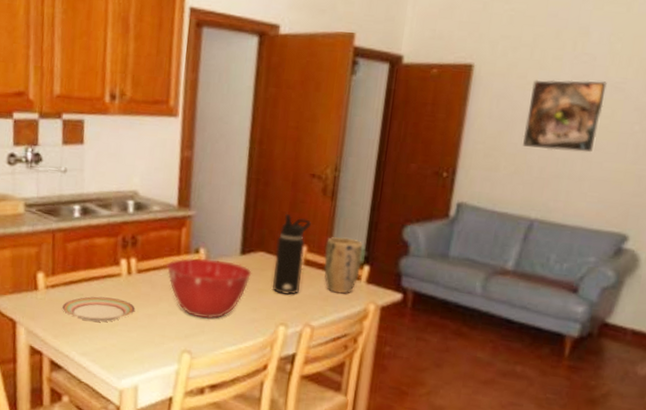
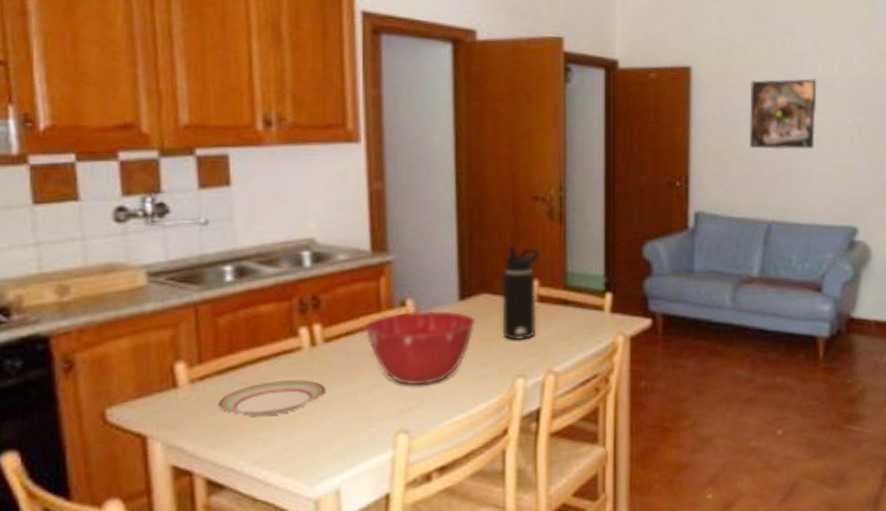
plant pot: present [323,237,363,294] -> none [560,264,602,329]

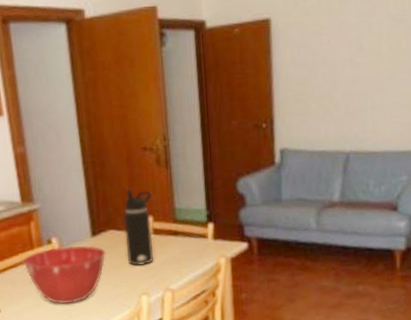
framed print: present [749,78,817,150] -> none [325,16,389,87]

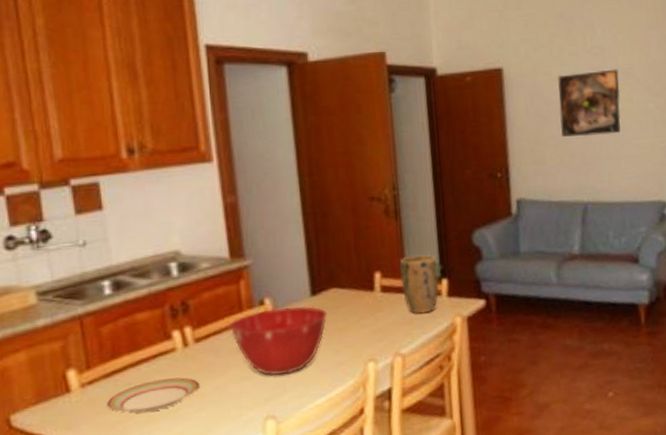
water bottle: present [123,190,153,266] -> none [348,243,381,328]
plant pot: none [169,201,206,255] -> present [399,255,439,314]
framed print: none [325,16,389,87] -> present [557,69,622,137]

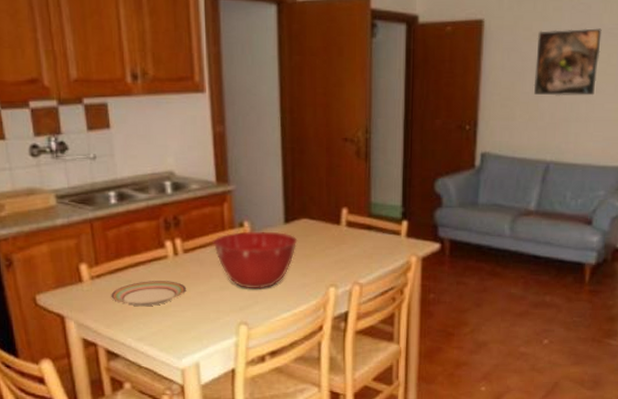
plant pot: present [399,255,439,314] -> none [365,196,400,250]

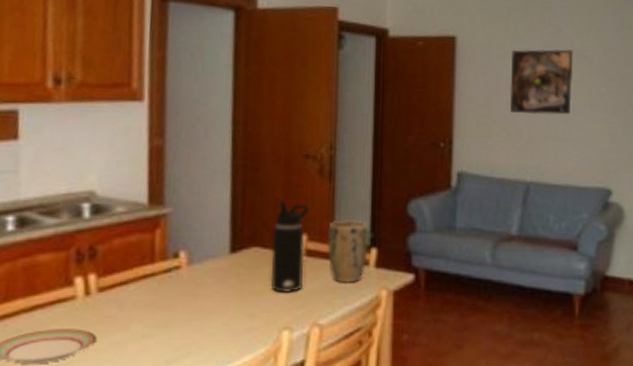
mixing bowl: present [213,231,298,289] -> none [137,263,246,337]
water bottle: none [318,179,349,257] -> present [271,201,309,293]
plant pot: none [365,196,400,250] -> present [327,220,368,283]

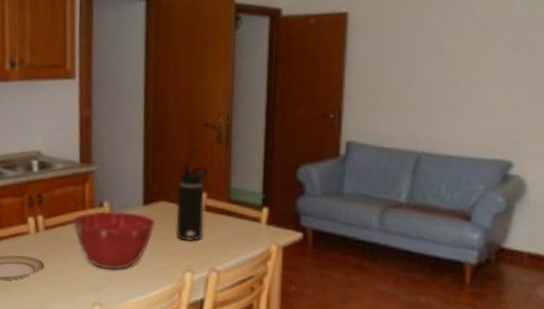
mixing bowl: none [137,263,246,337] -> present [73,211,156,270]
plant pot: present [327,220,368,283] -> none [224,182,260,237]
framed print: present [509,49,573,115] -> none [401,20,474,87]

